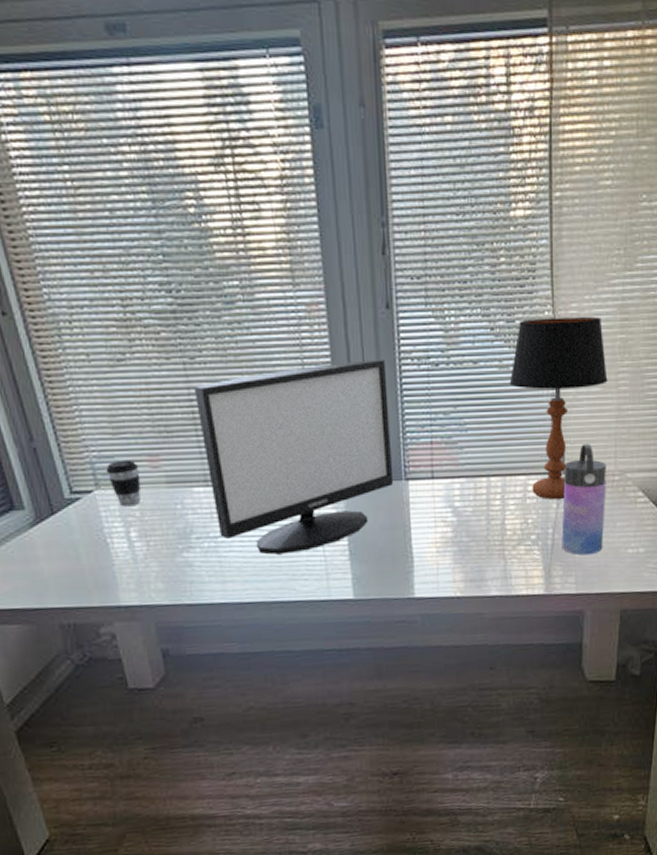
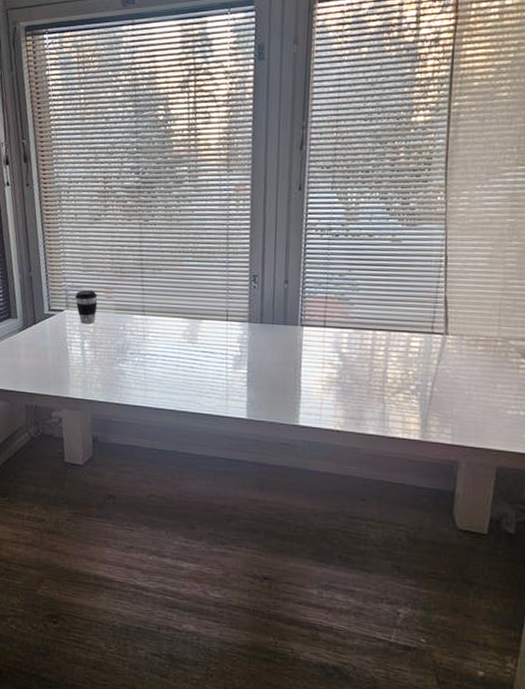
monitor: present [193,360,394,555] -> none [144,228,294,374]
table lamp: present [509,317,608,500] -> none [400,202,495,357]
water bottle: present [561,444,606,556] -> none [440,310,489,411]

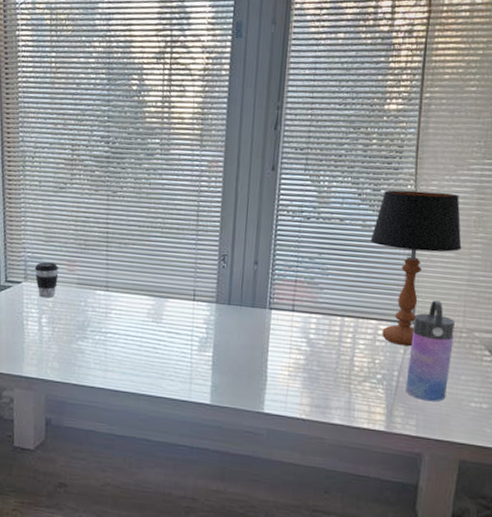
table lamp: none [400,202,495,357] -> present [370,190,462,347]
water bottle: none [440,310,489,411] -> present [405,300,455,402]

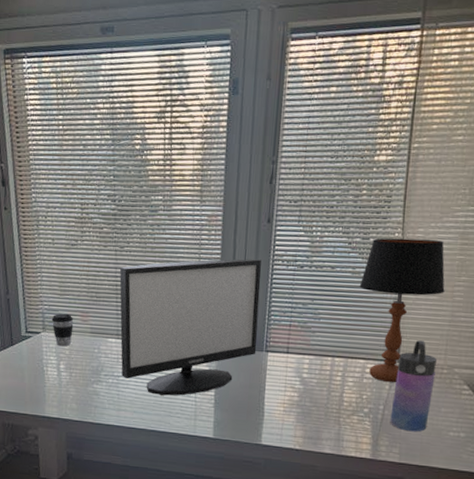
monitor: none [109,207,265,356] -> present [119,259,262,396]

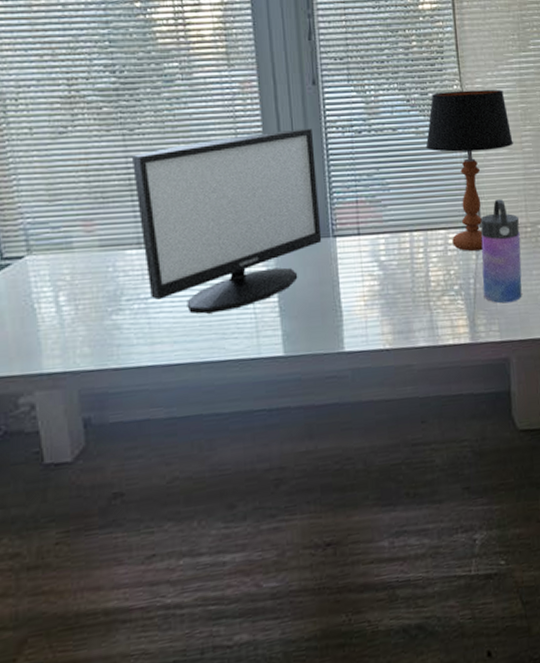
coffee cup: present [51,313,74,347] -> none [39,225,74,272]

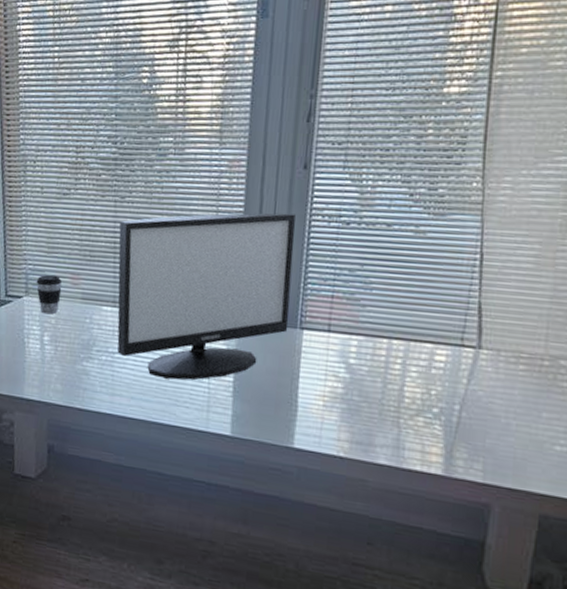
coffee cup: none [39,225,74,272] -> present [36,274,62,314]
table lamp: present [425,90,514,252] -> none [424,188,543,376]
water bottle: present [480,199,522,304] -> none [469,320,534,443]

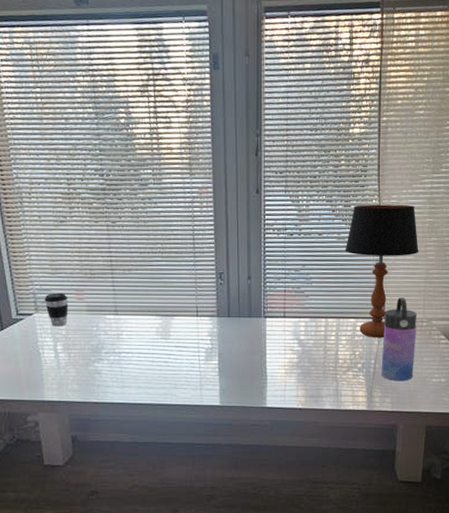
monitor: present [117,212,296,381] -> none [113,229,255,368]
table lamp: none [424,188,543,376] -> present [345,204,419,338]
water bottle: none [469,320,534,443] -> present [381,297,417,382]

